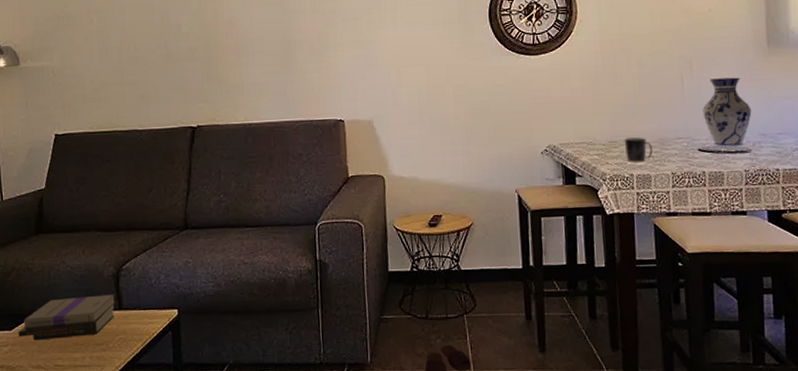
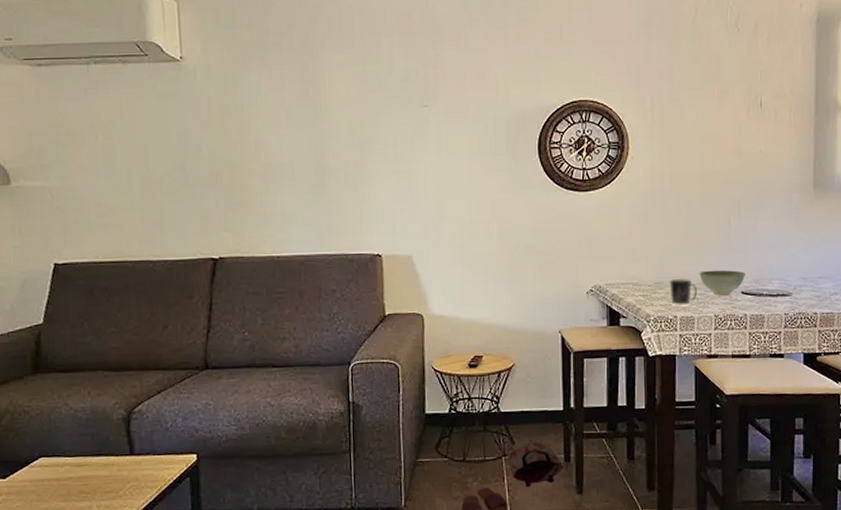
books: present [18,294,115,341] -> none [14,439,125,490]
bag: none [467,297,526,345] -> present [505,439,564,487]
bowl: none [653,127,702,154] -> present [699,270,746,297]
vase: present [702,77,752,147] -> none [747,220,795,290]

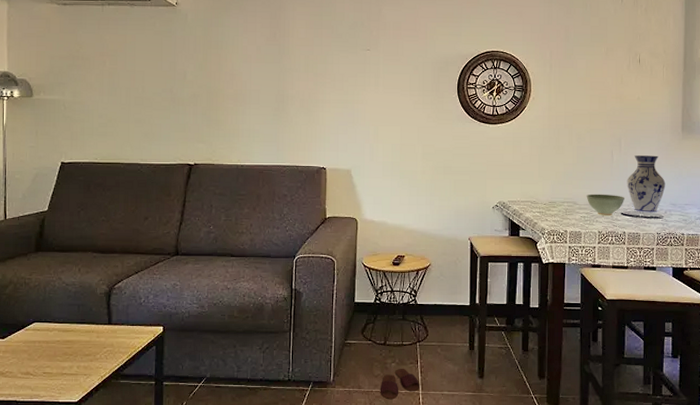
bag: present [505,439,564,487] -> none [420,329,469,370]
mug: present [669,279,698,306] -> none [561,200,585,223]
vase: none [747,220,795,290] -> present [627,155,666,212]

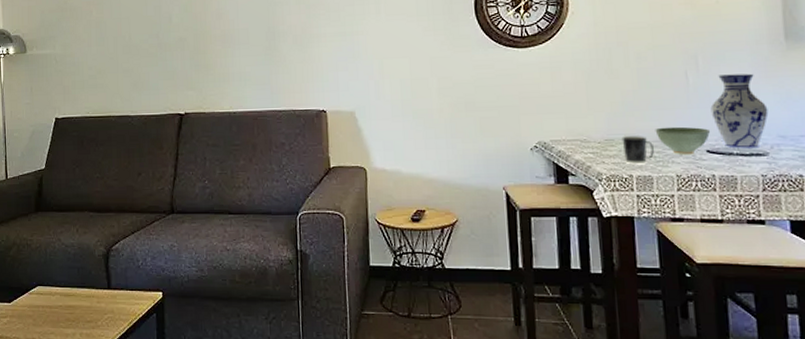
mug: none [561,200,585,223] -> present [621,136,655,165]

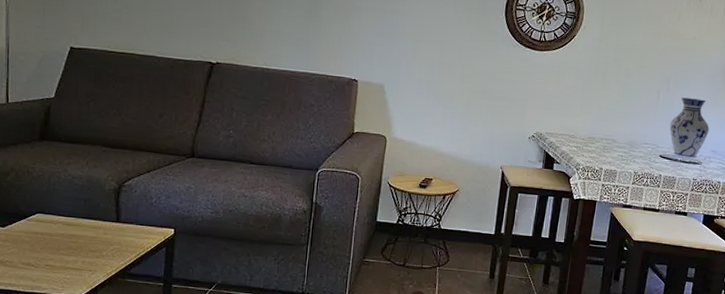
mug: present [621,136,655,165] -> none [599,136,623,161]
bowl: present [655,126,711,155] -> none [626,133,666,158]

